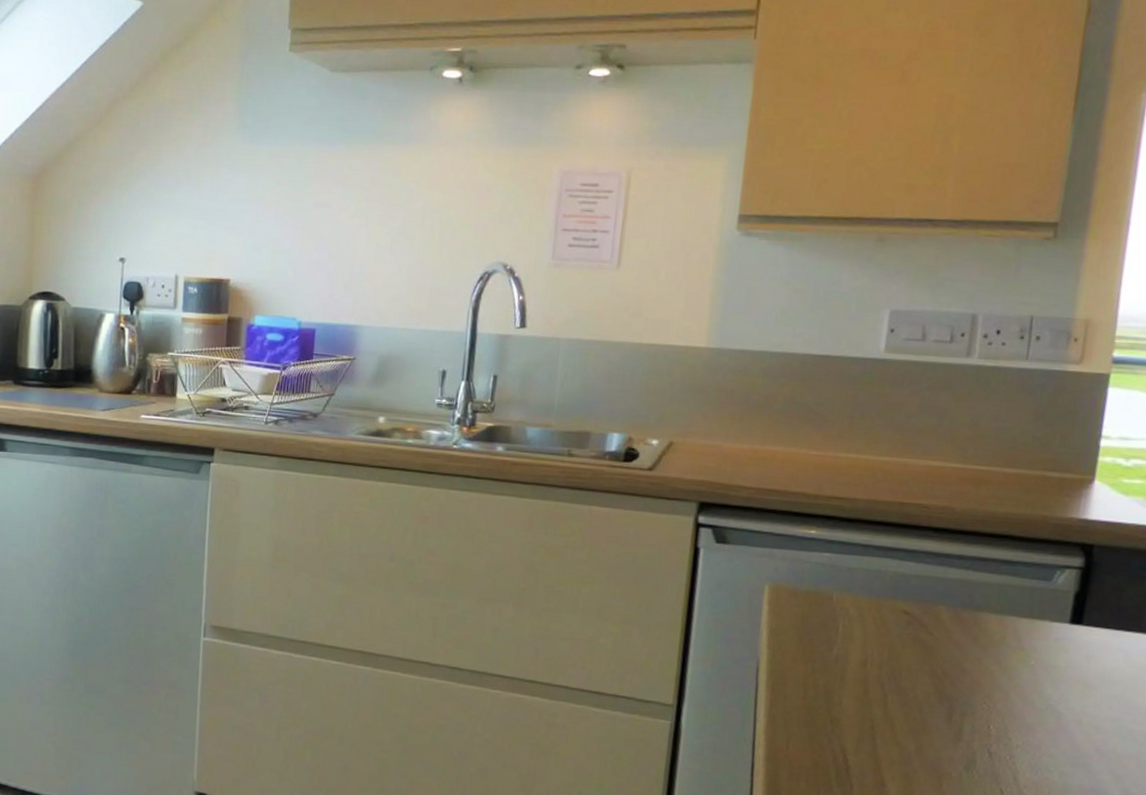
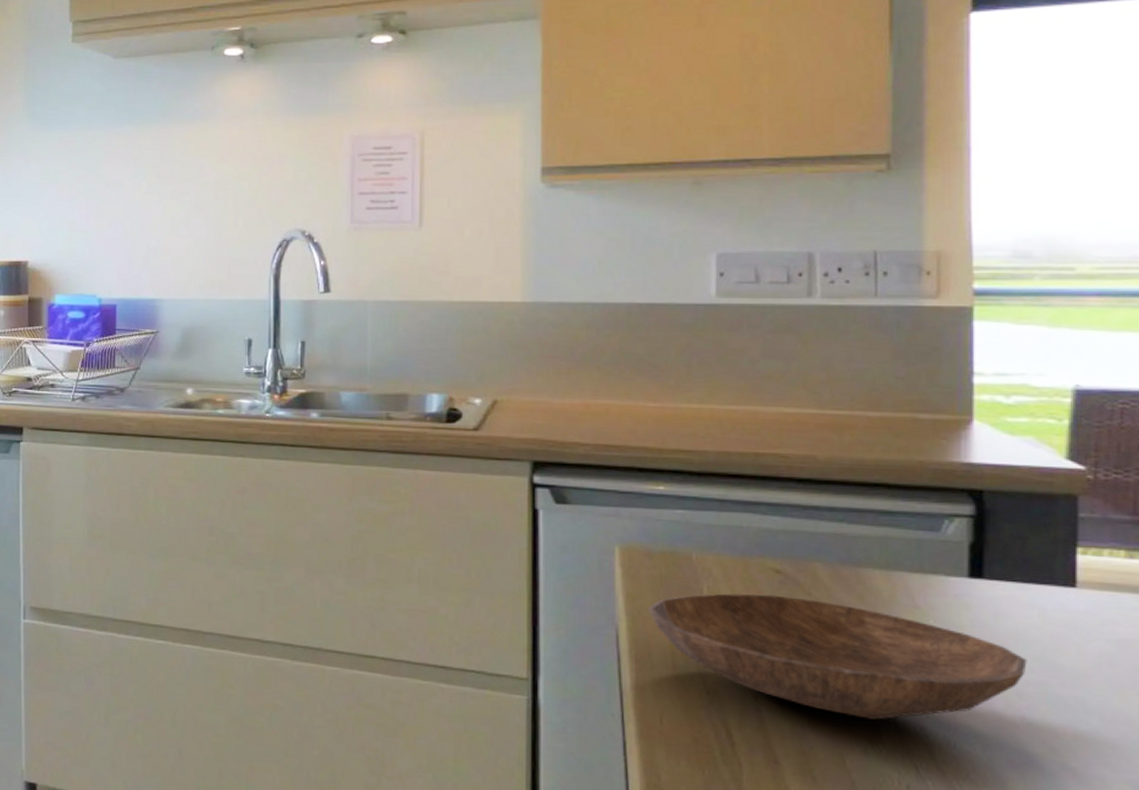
bowl: none [786,631,1109,749] -> present [646,593,1027,720]

